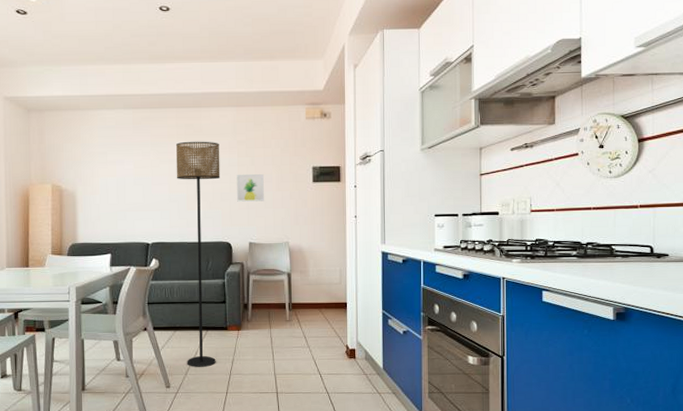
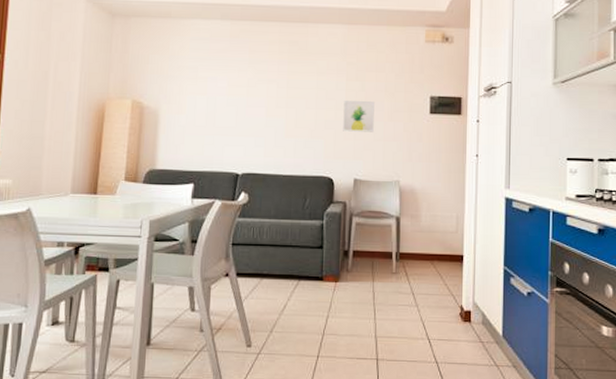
floor lamp: present [175,141,220,367] -> none [273,60,327,324]

